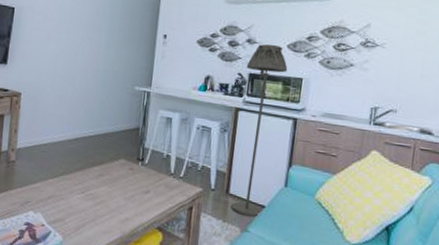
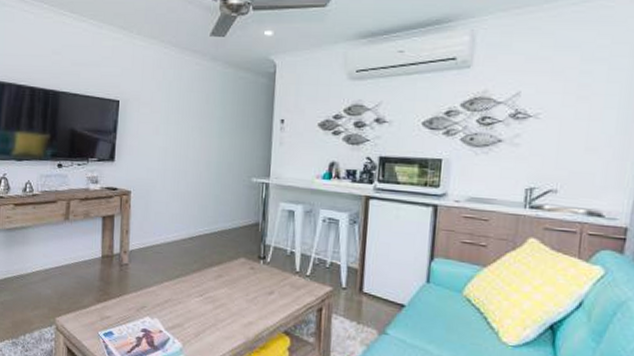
floor lamp: present [231,44,288,217] -> none [365,122,424,318]

